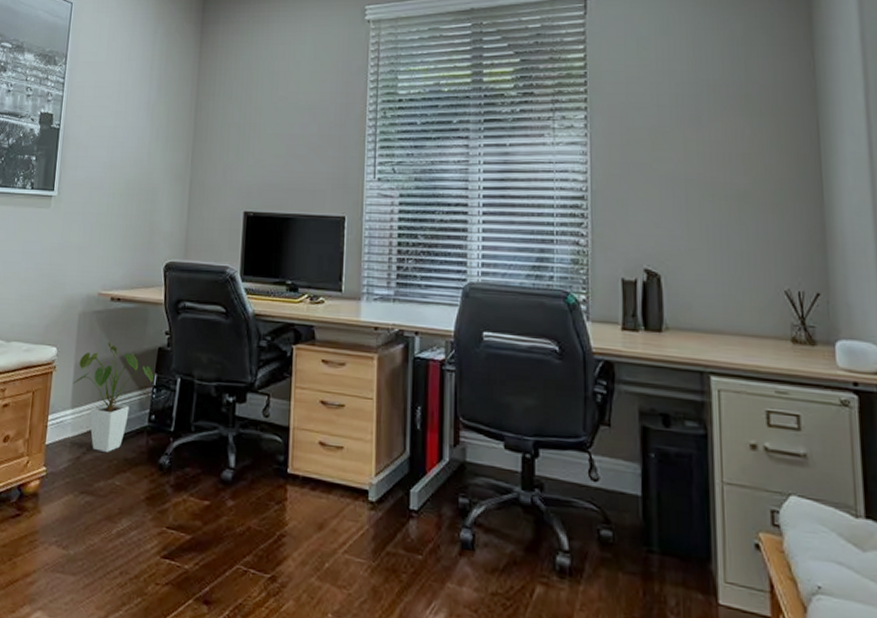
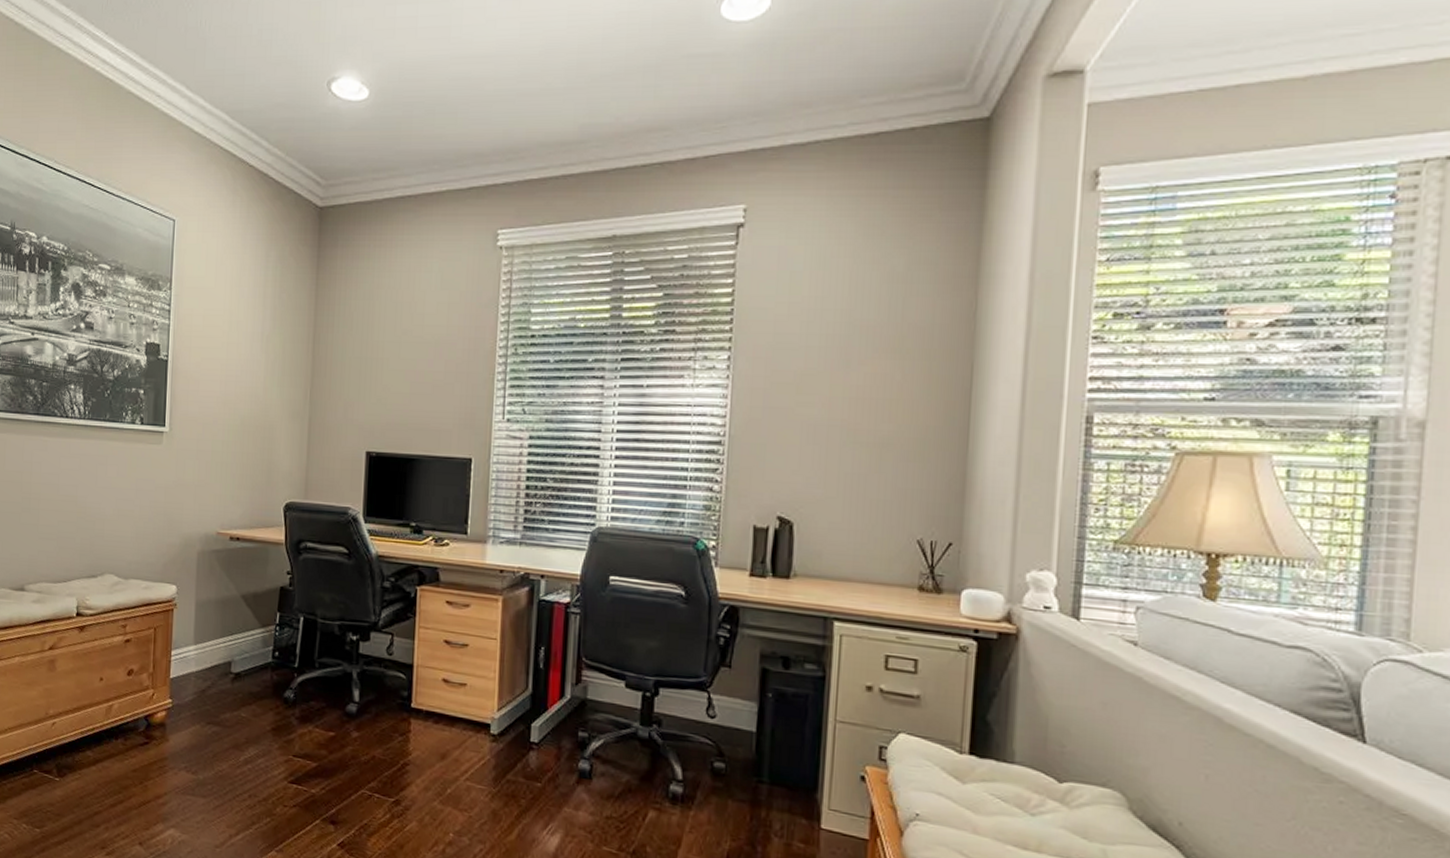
house plant: present [72,342,154,452] -> none [194,581,276,686]

